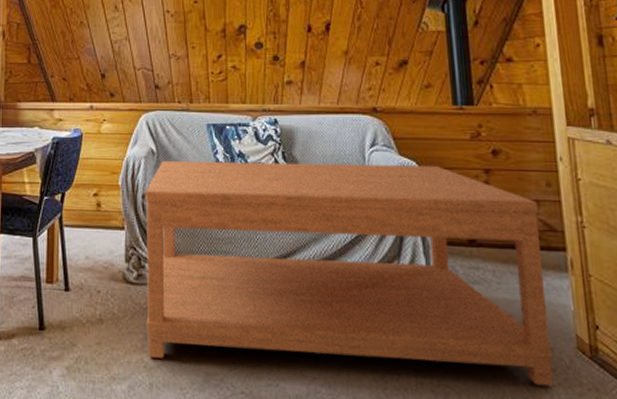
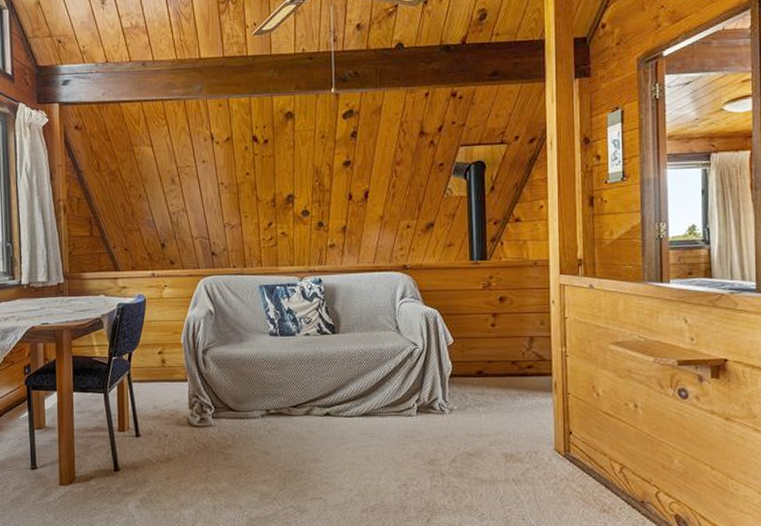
coffee table: present [145,160,554,387] -> none [205,313,537,485]

